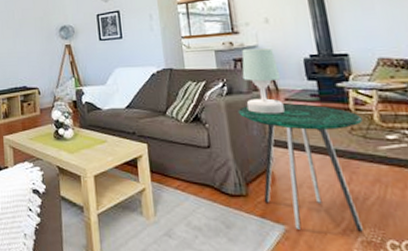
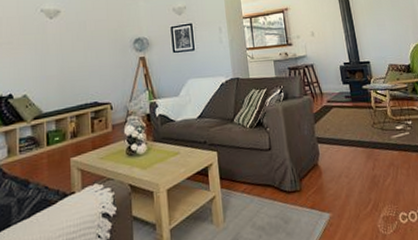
side table: present [237,103,363,232] -> none [292,104,384,215]
table lamp: present [242,47,285,114] -> none [295,57,327,116]

